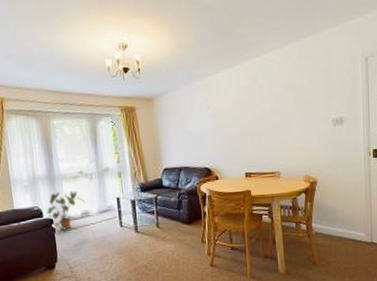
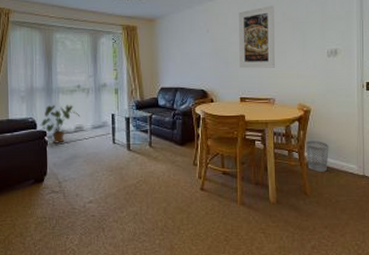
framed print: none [240,75,279,144] -> present [239,5,275,68]
wastebasket: none [313,211,337,242] -> present [306,141,329,172]

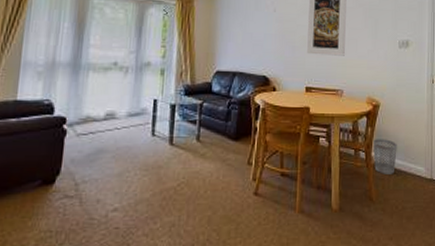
house plant: present [40,104,81,143] -> none [58,84,114,134]

